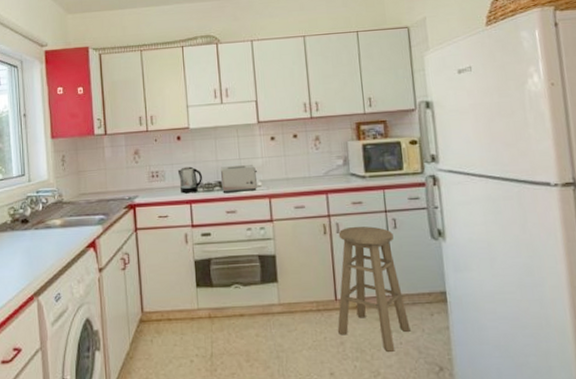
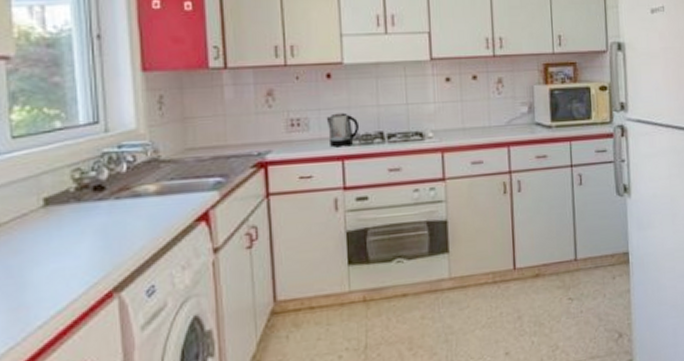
toaster: present [221,164,257,194] -> none [383,110,428,147]
bar stool: present [337,226,411,352] -> none [515,183,592,323]

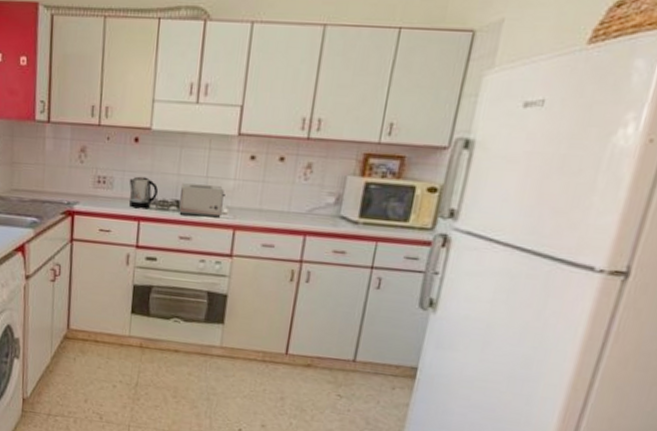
toaster: none [383,110,428,147] -> present [178,183,225,218]

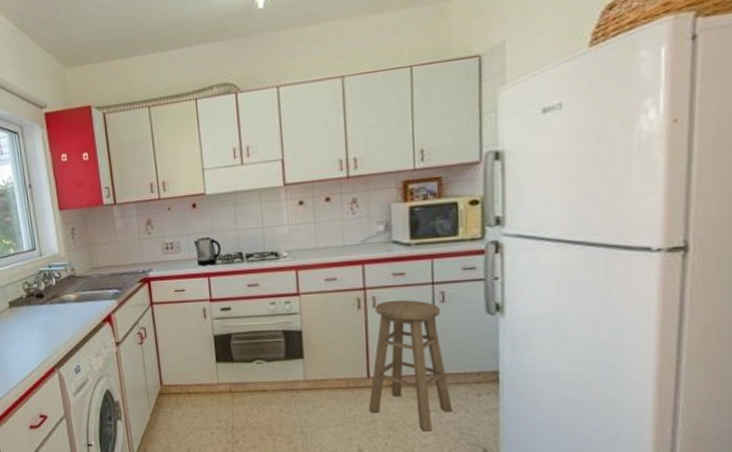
toaster: present [178,183,225,218] -> none [241,232,282,266]
bar stool: none [280,278,374,417] -> present [368,299,452,431]

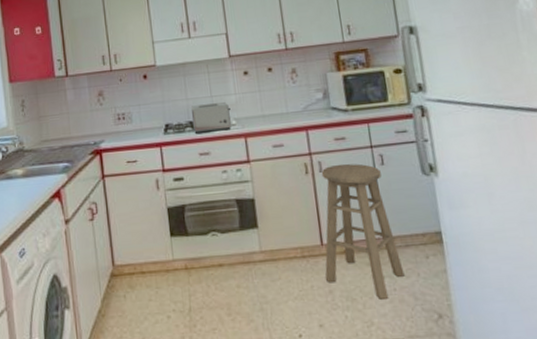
kettle: present [193,236,222,266] -> none [145,106,173,136]
toaster: none [241,232,282,266] -> present [191,101,232,135]

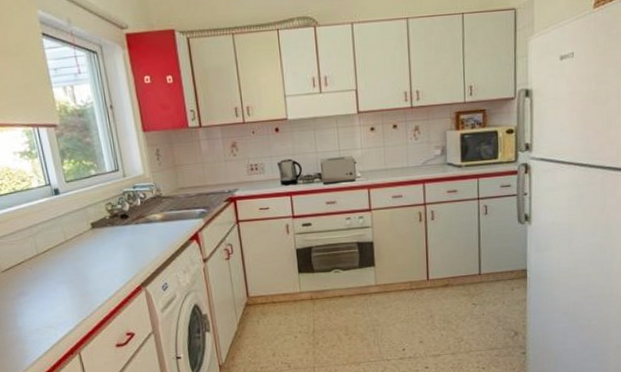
kettle: none [145,106,173,136] -> present [277,158,303,186]
bar stool: present [321,163,405,299] -> none [428,213,492,322]

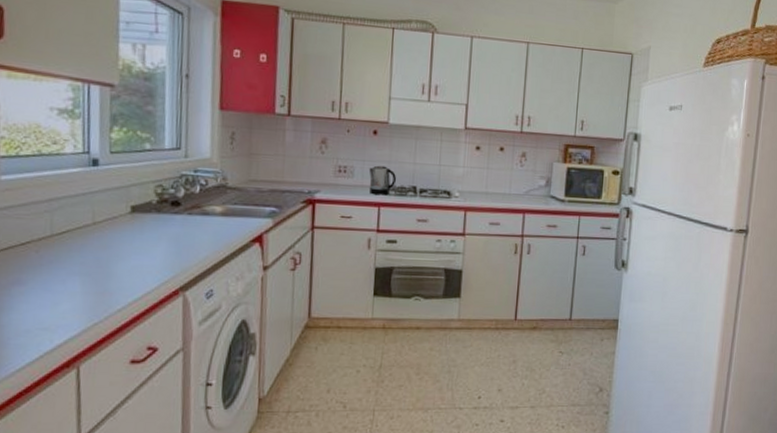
toaster: present [320,155,356,185] -> none [415,171,456,201]

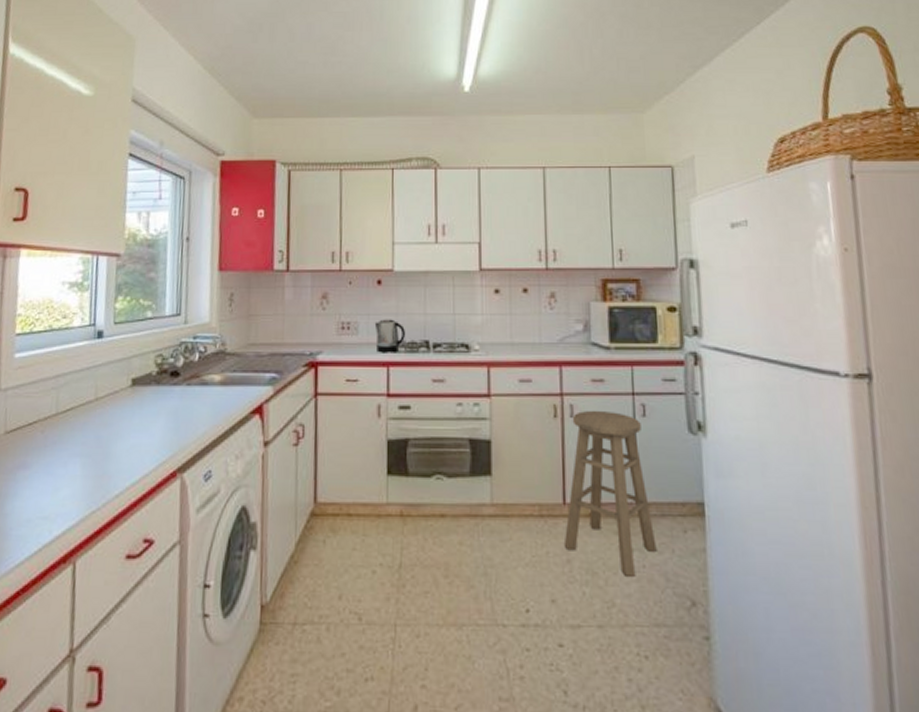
bar stool: none [512,249,581,372] -> present [563,410,657,577]

